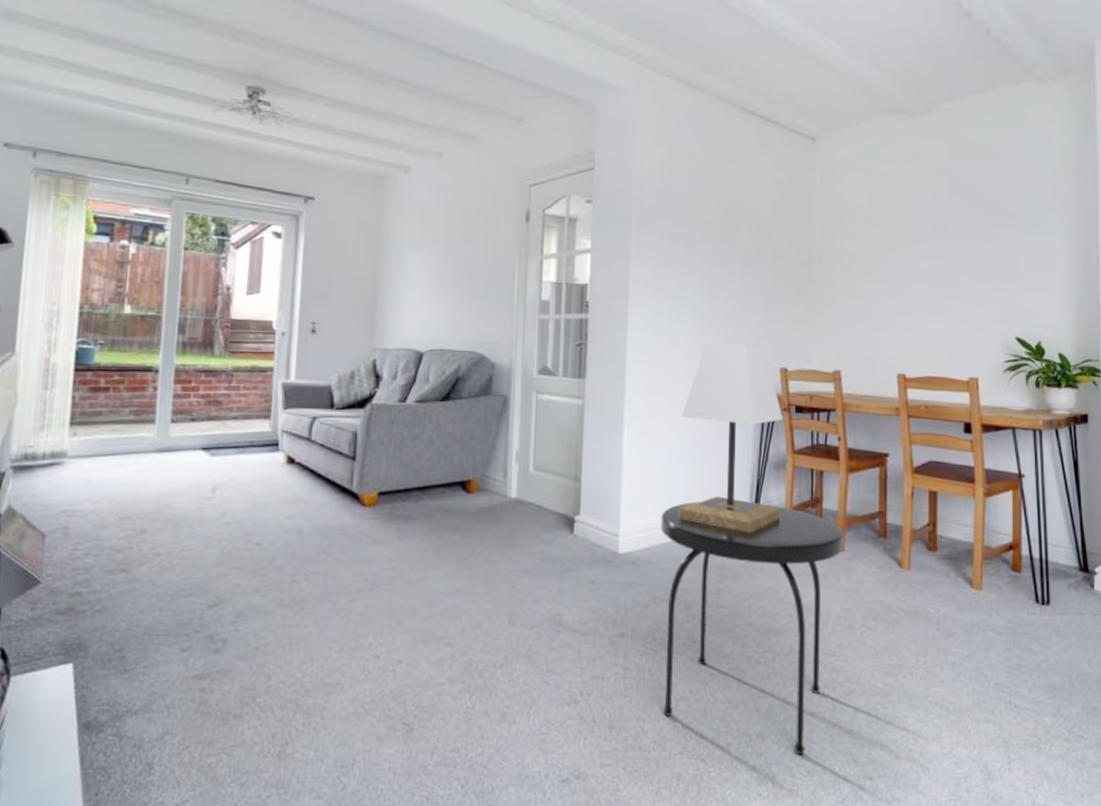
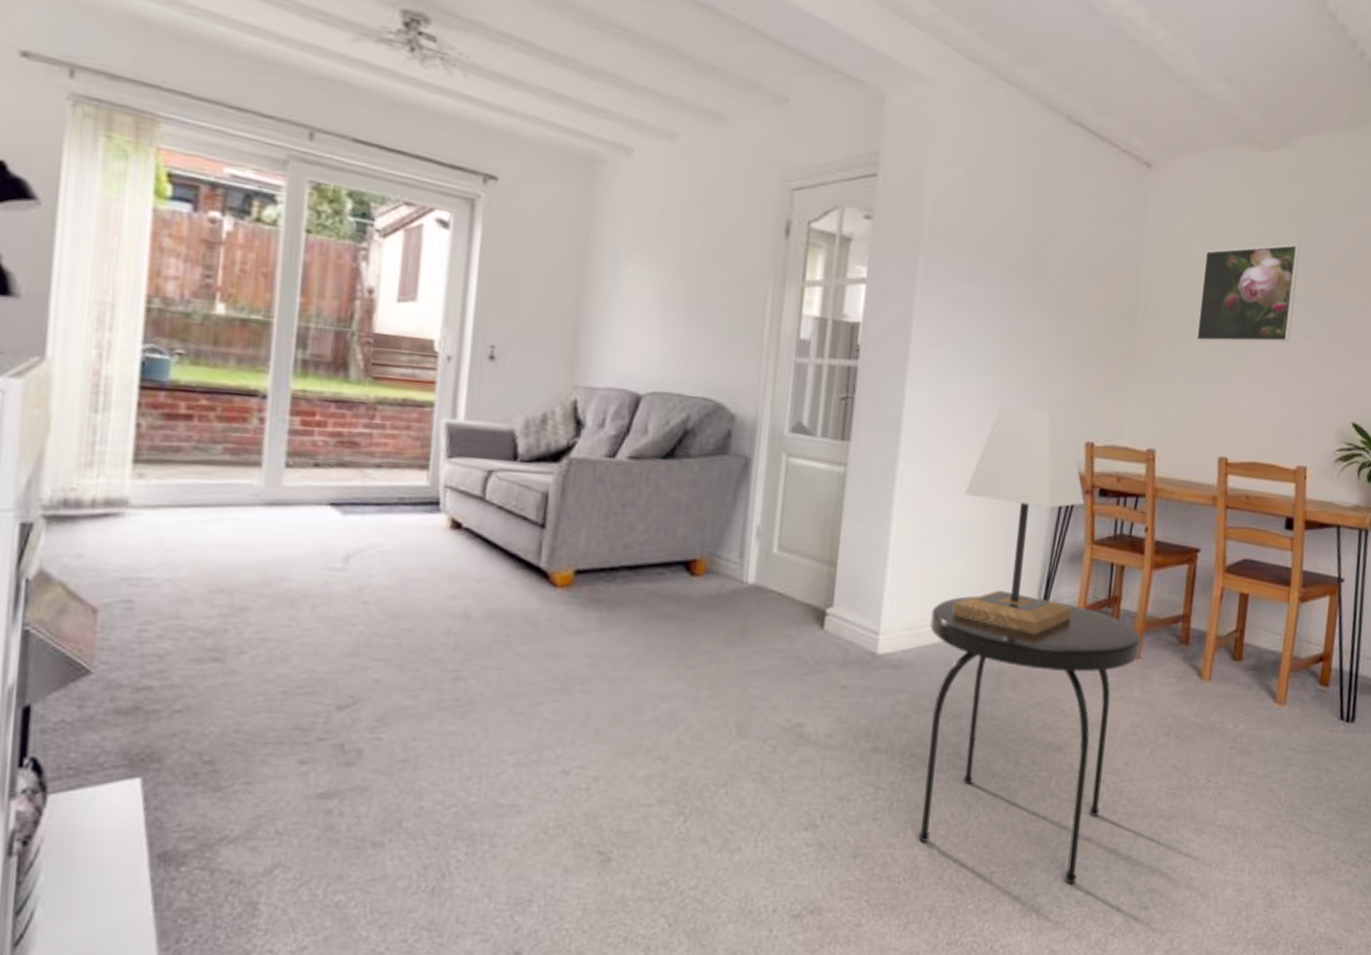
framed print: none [868,191,951,278] -> present [1196,244,1300,343]

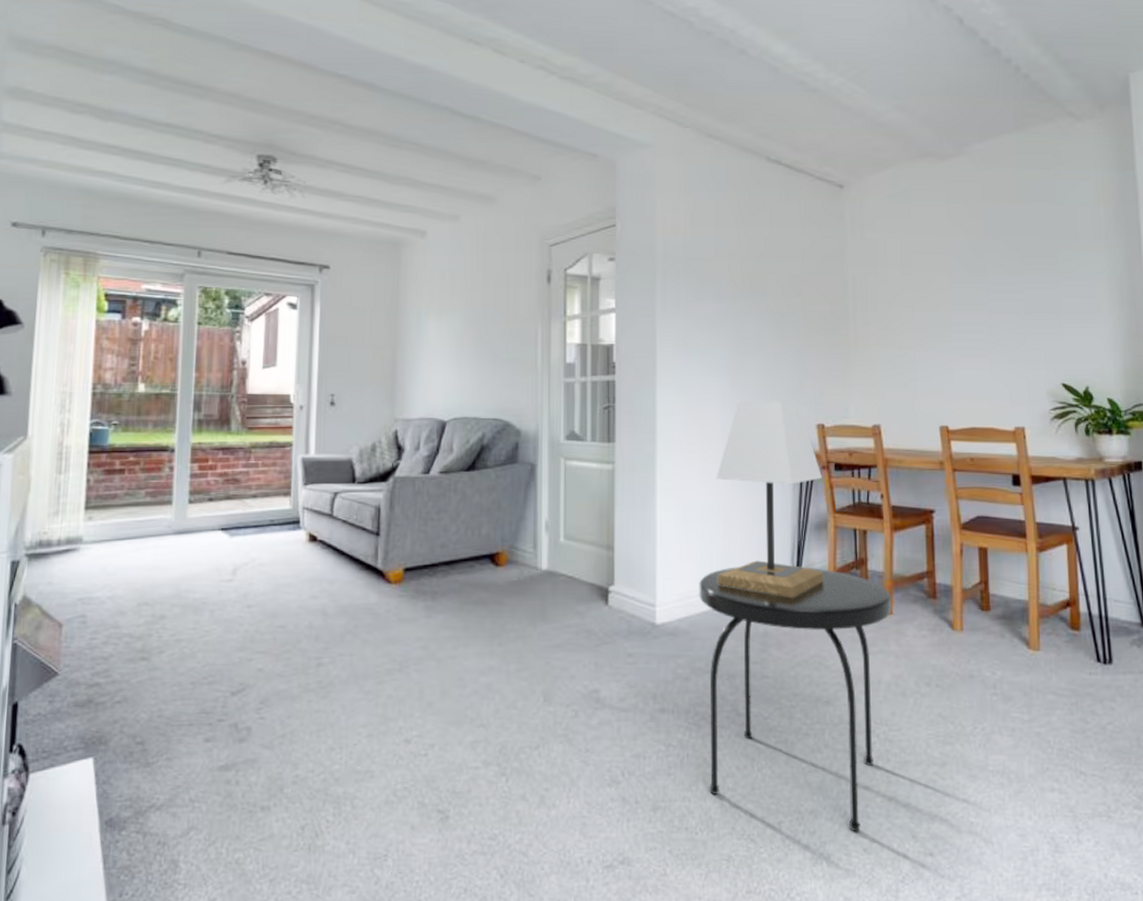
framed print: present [1196,244,1300,343] -> none [902,234,990,327]

